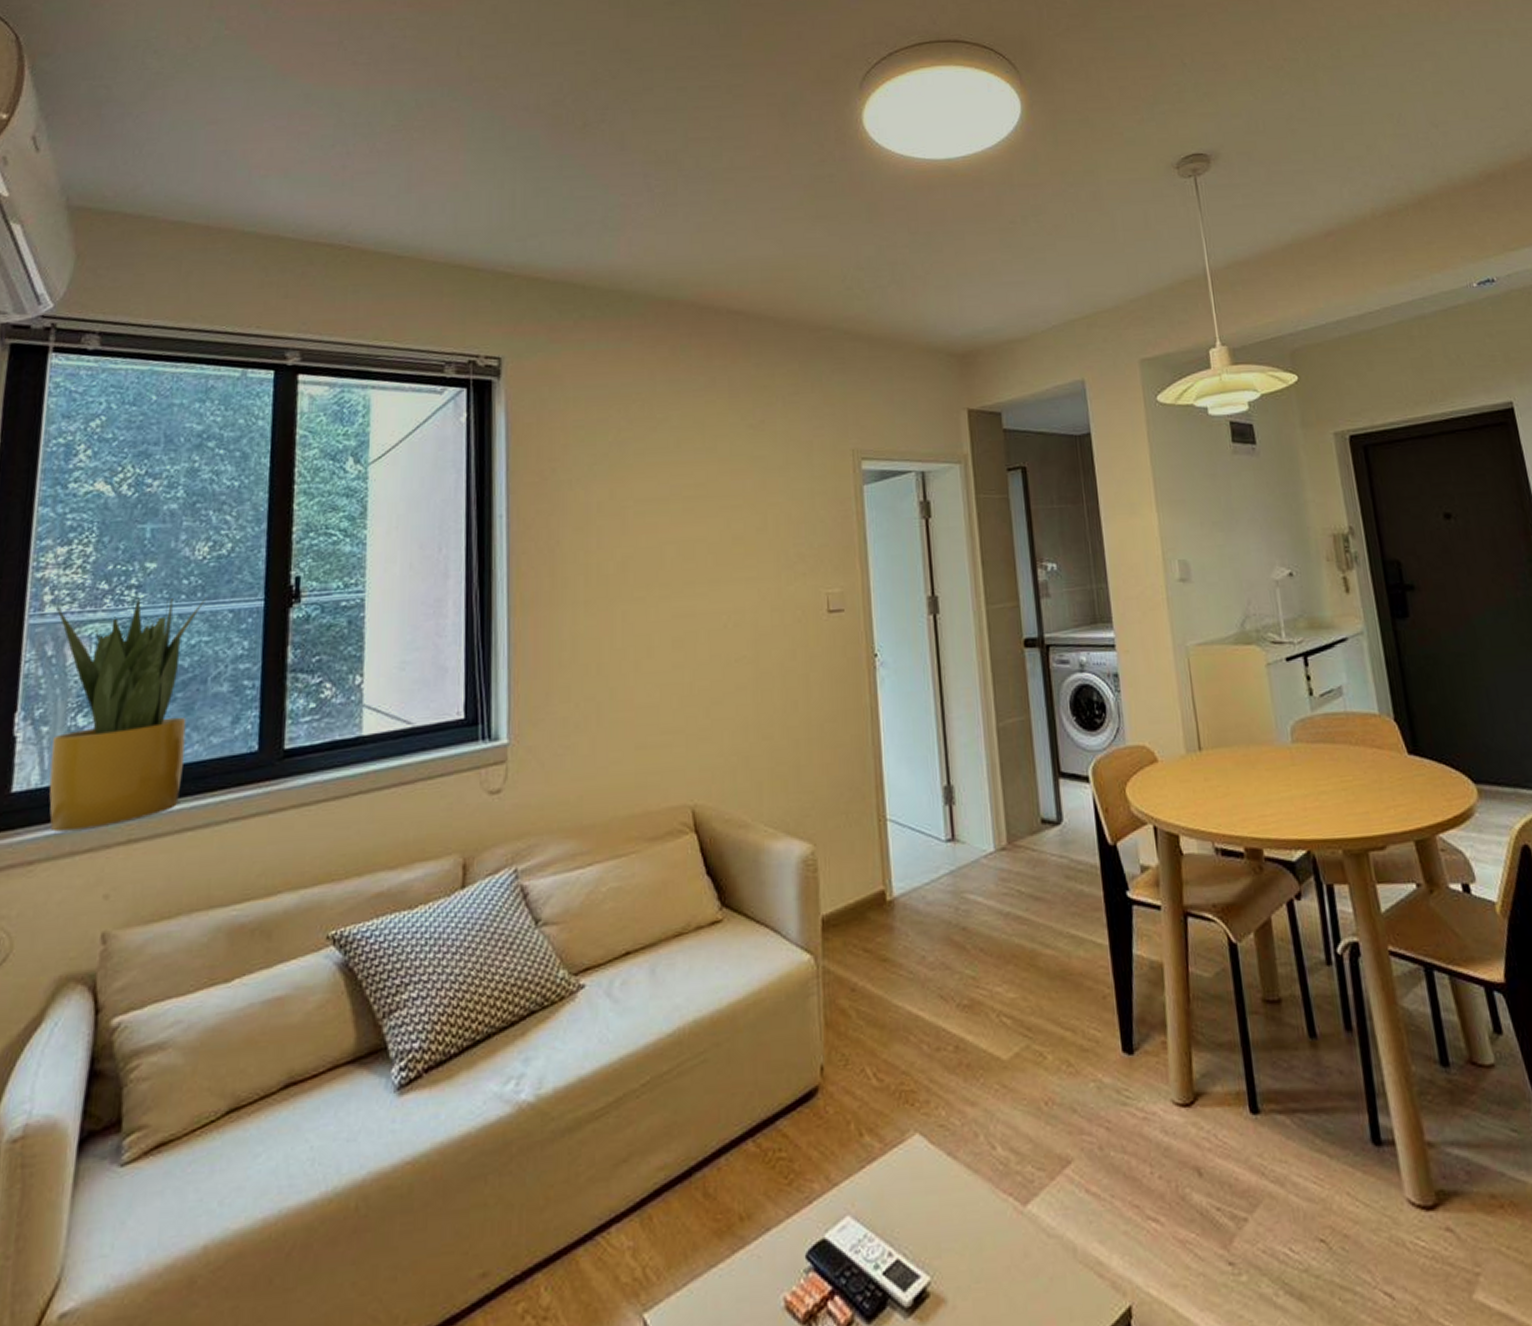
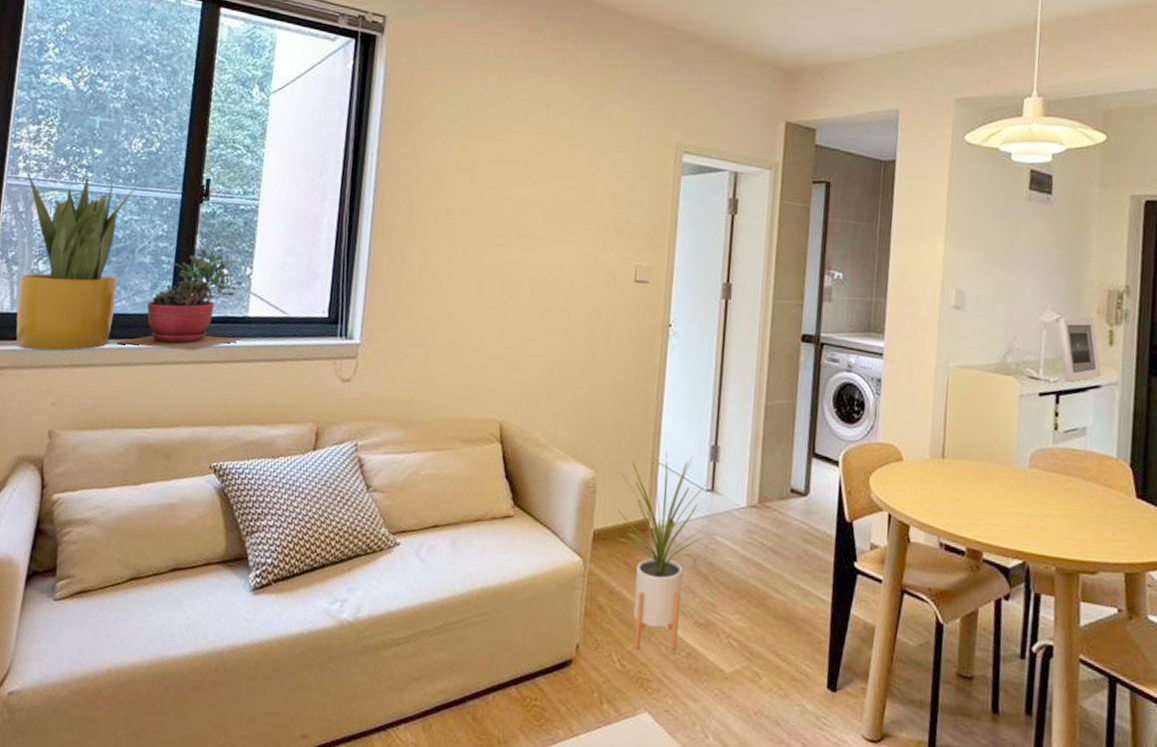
succulent plant: none [189,662,357,801] -> present [116,249,242,352]
house plant: none [843,802,957,1056] -> present [615,450,713,651]
picture frame: none [1289,566,1344,640] -> present [1058,317,1101,382]

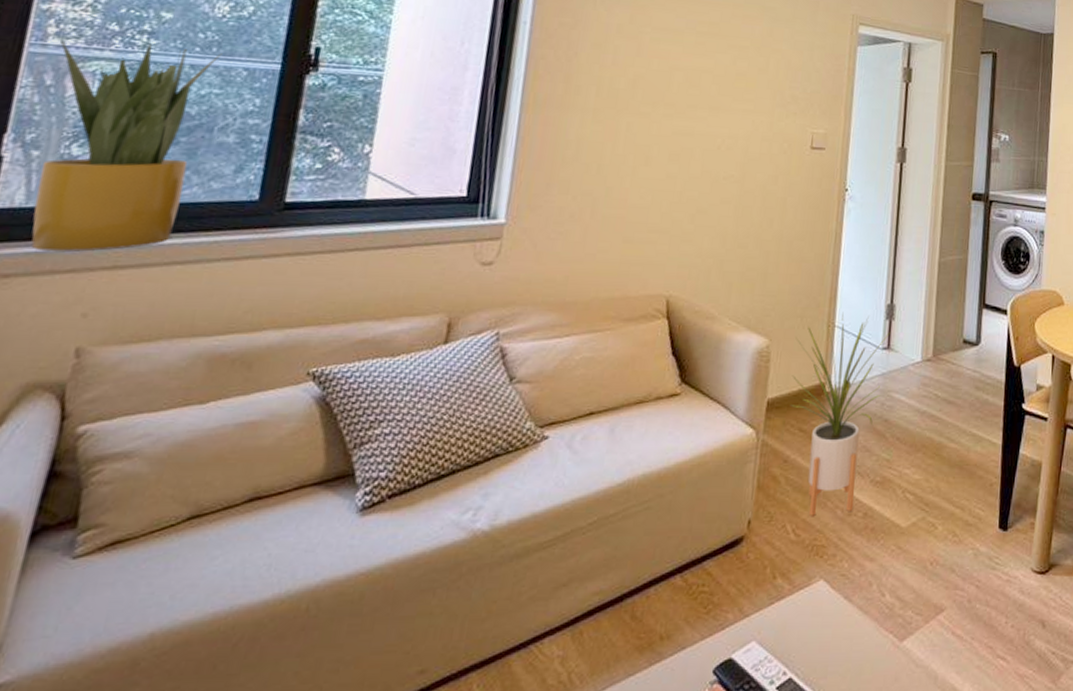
succulent plant: present [116,249,242,352] -> none [181,126,359,242]

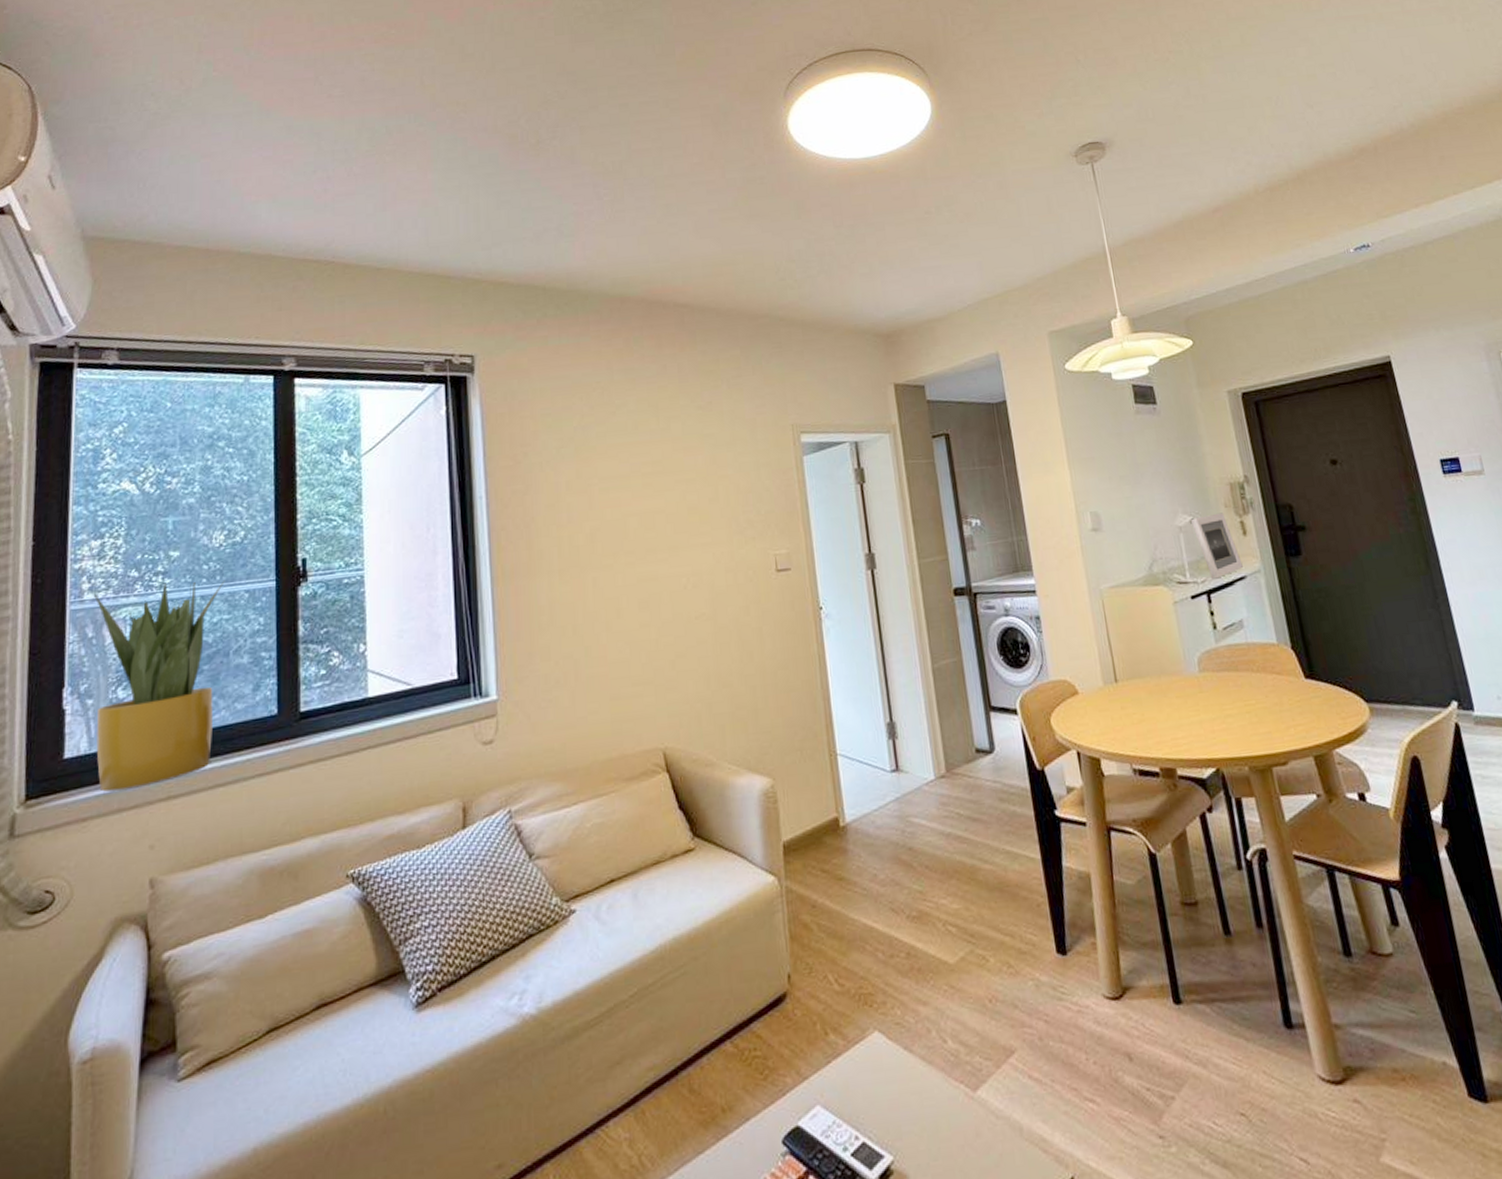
house plant: present [790,313,889,517] -> none [799,739,903,964]

